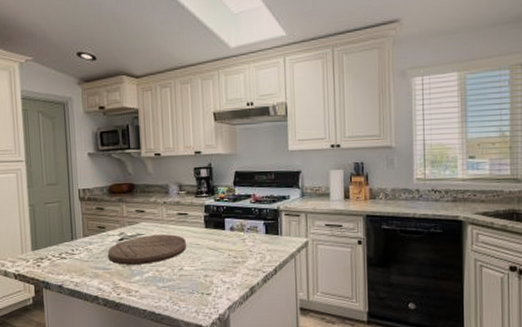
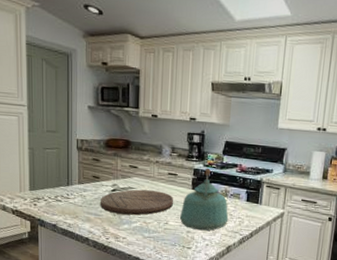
kettle: none [195,202,248,273] -> present [180,167,229,231]

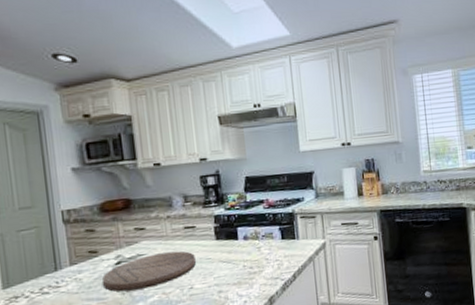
kettle: present [180,167,229,231] -> none [206,210,265,287]

